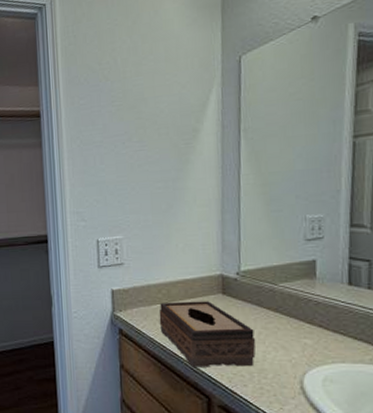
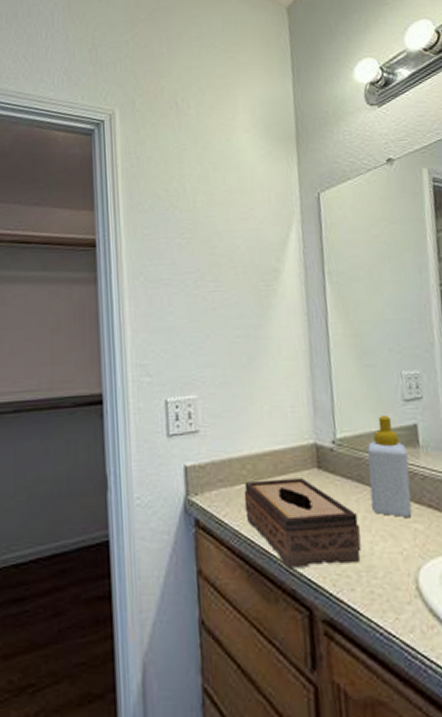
soap bottle: none [267,251,305,334] -> present [367,414,412,517]

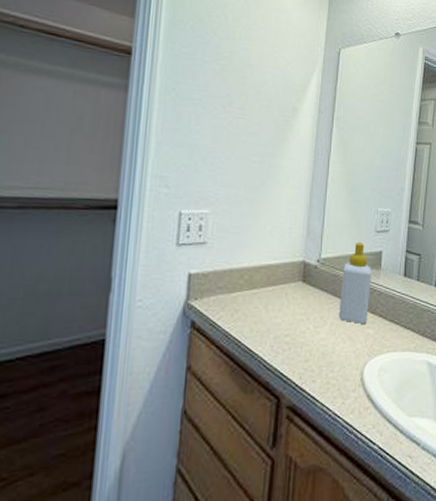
tissue box: present [243,478,362,568] -> none [237,289,328,364]

